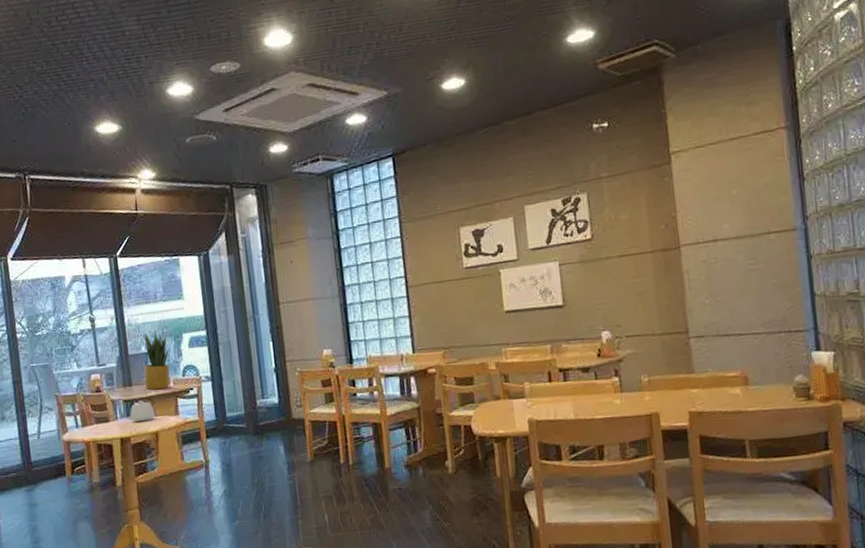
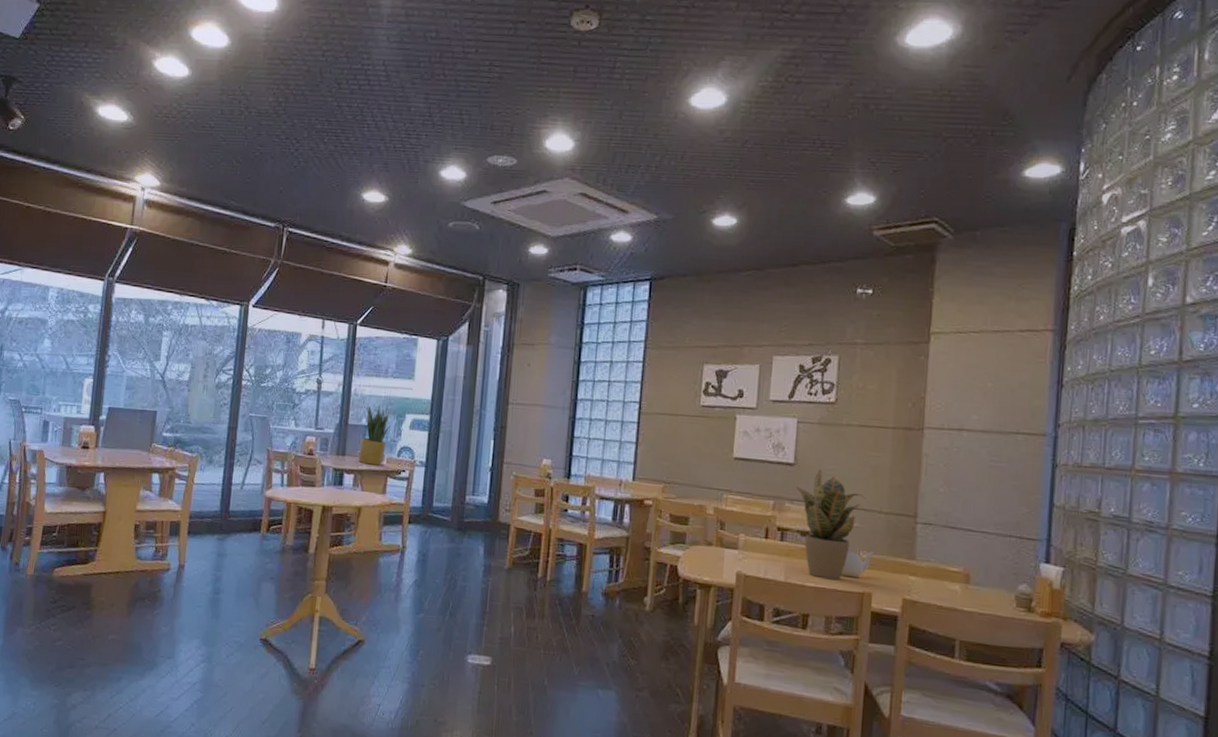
sugar bowl: present [130,400,155,423] -> none [337,472,363,495]
potted plant: none [570,305,637,409] -> present [796,469,866,581]
teapot: none [626,374,655,403] -> present [841,548,875,579]

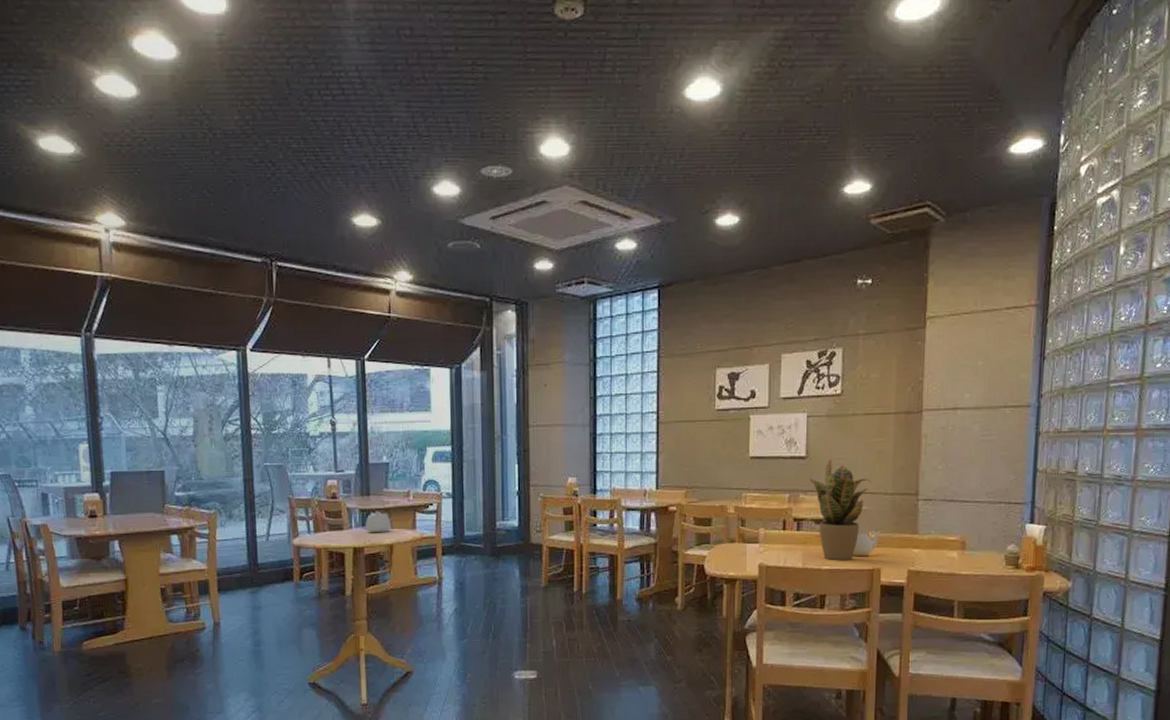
sugar bowl: none [337,472,363,495] -> present [365,511,392,533]
planter: present [358,406,391,466] -> none [383,443,413,502]

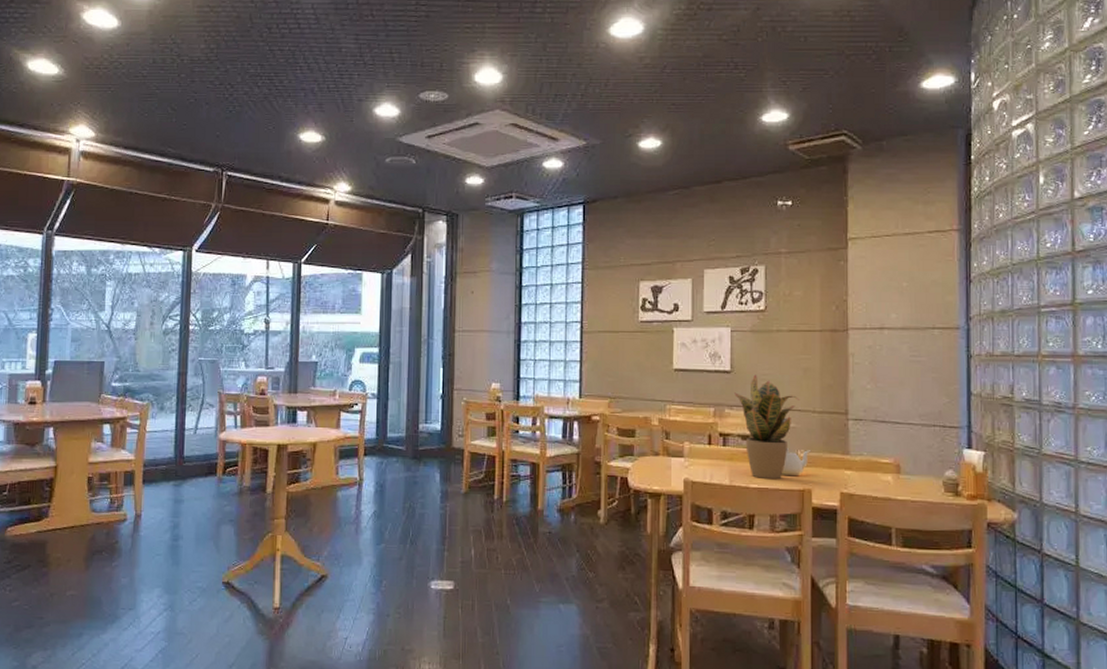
sugar bowl: present [365,511,392,533] -> none [291,409,316,431]

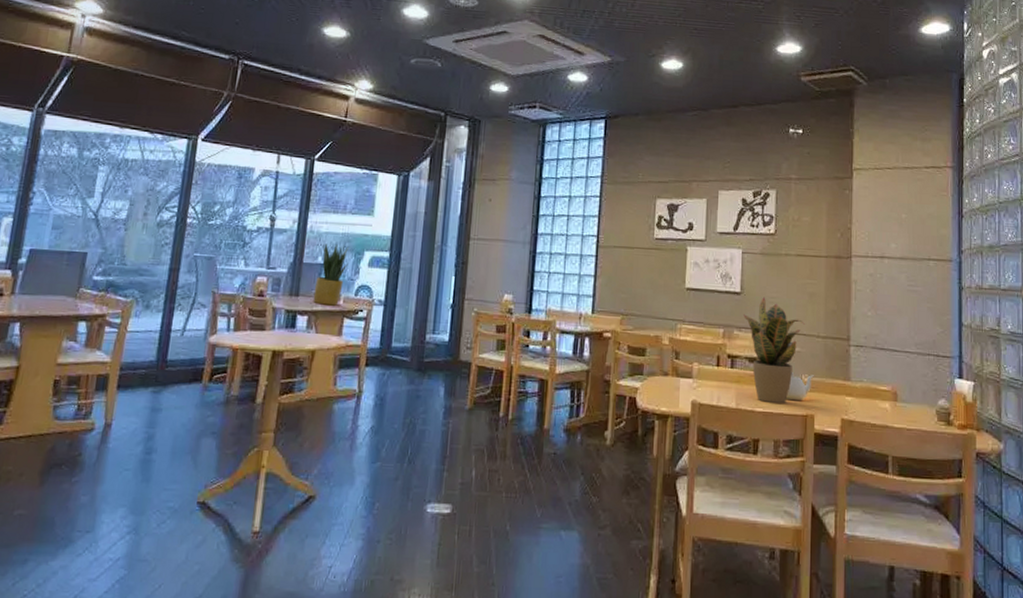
planter: none [311,342,341,401] -> present [313,243,349,306]

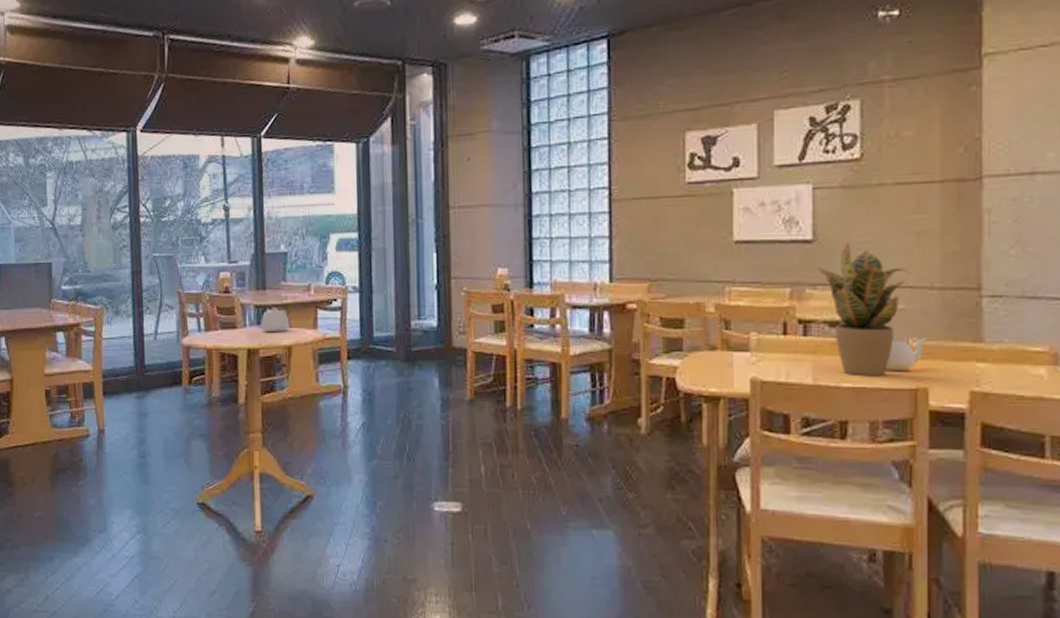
sugar bowl: none [289,313,317,337] -> present [261,308,290,333]
planter: present [313,243,349,306] -> none [281,229,314,297]

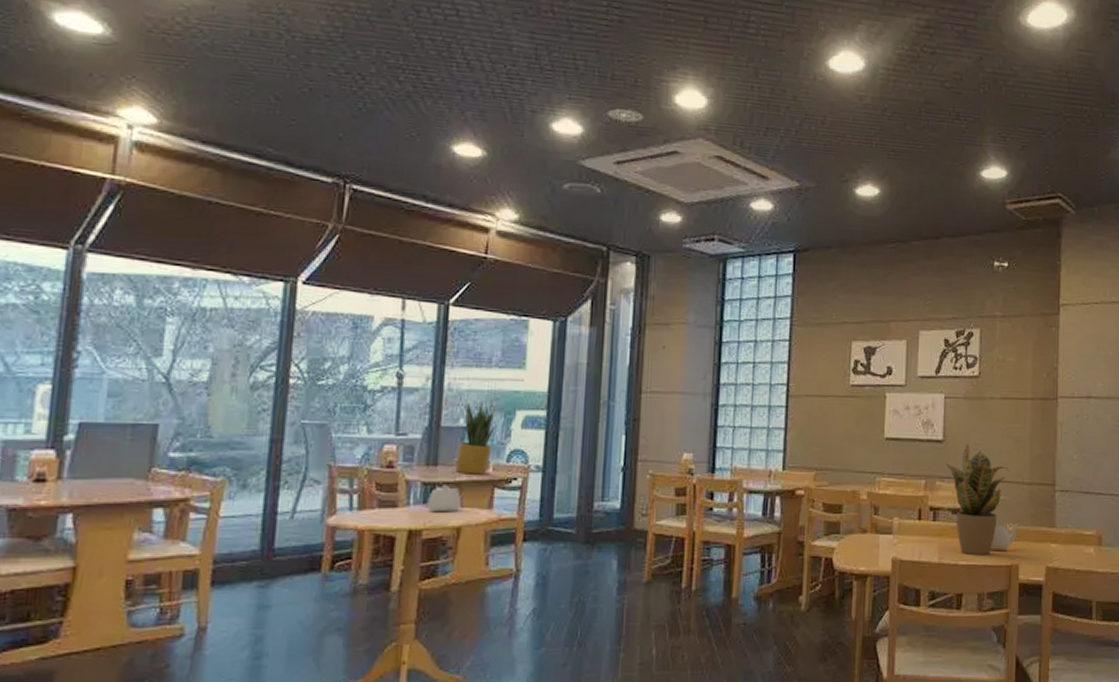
planter: none [281,229,314,297] -> present [455,403,497,475]

